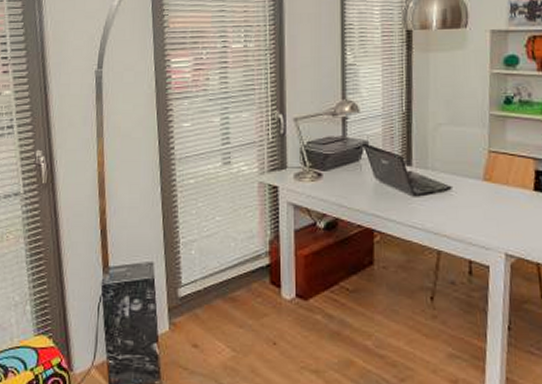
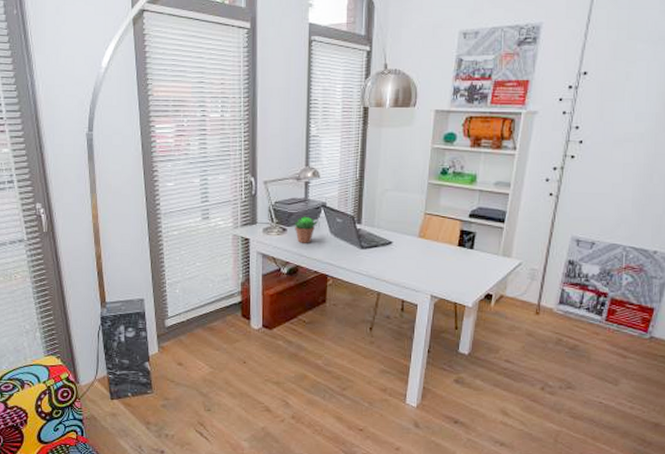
succulent plant: none [330,158,360,191] -> present [294,216,319,243]

